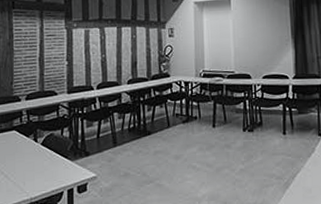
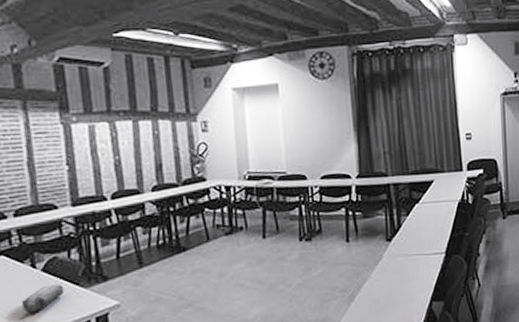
pencil case: none [24,156,56,179] -> present [21,284,65,313]

